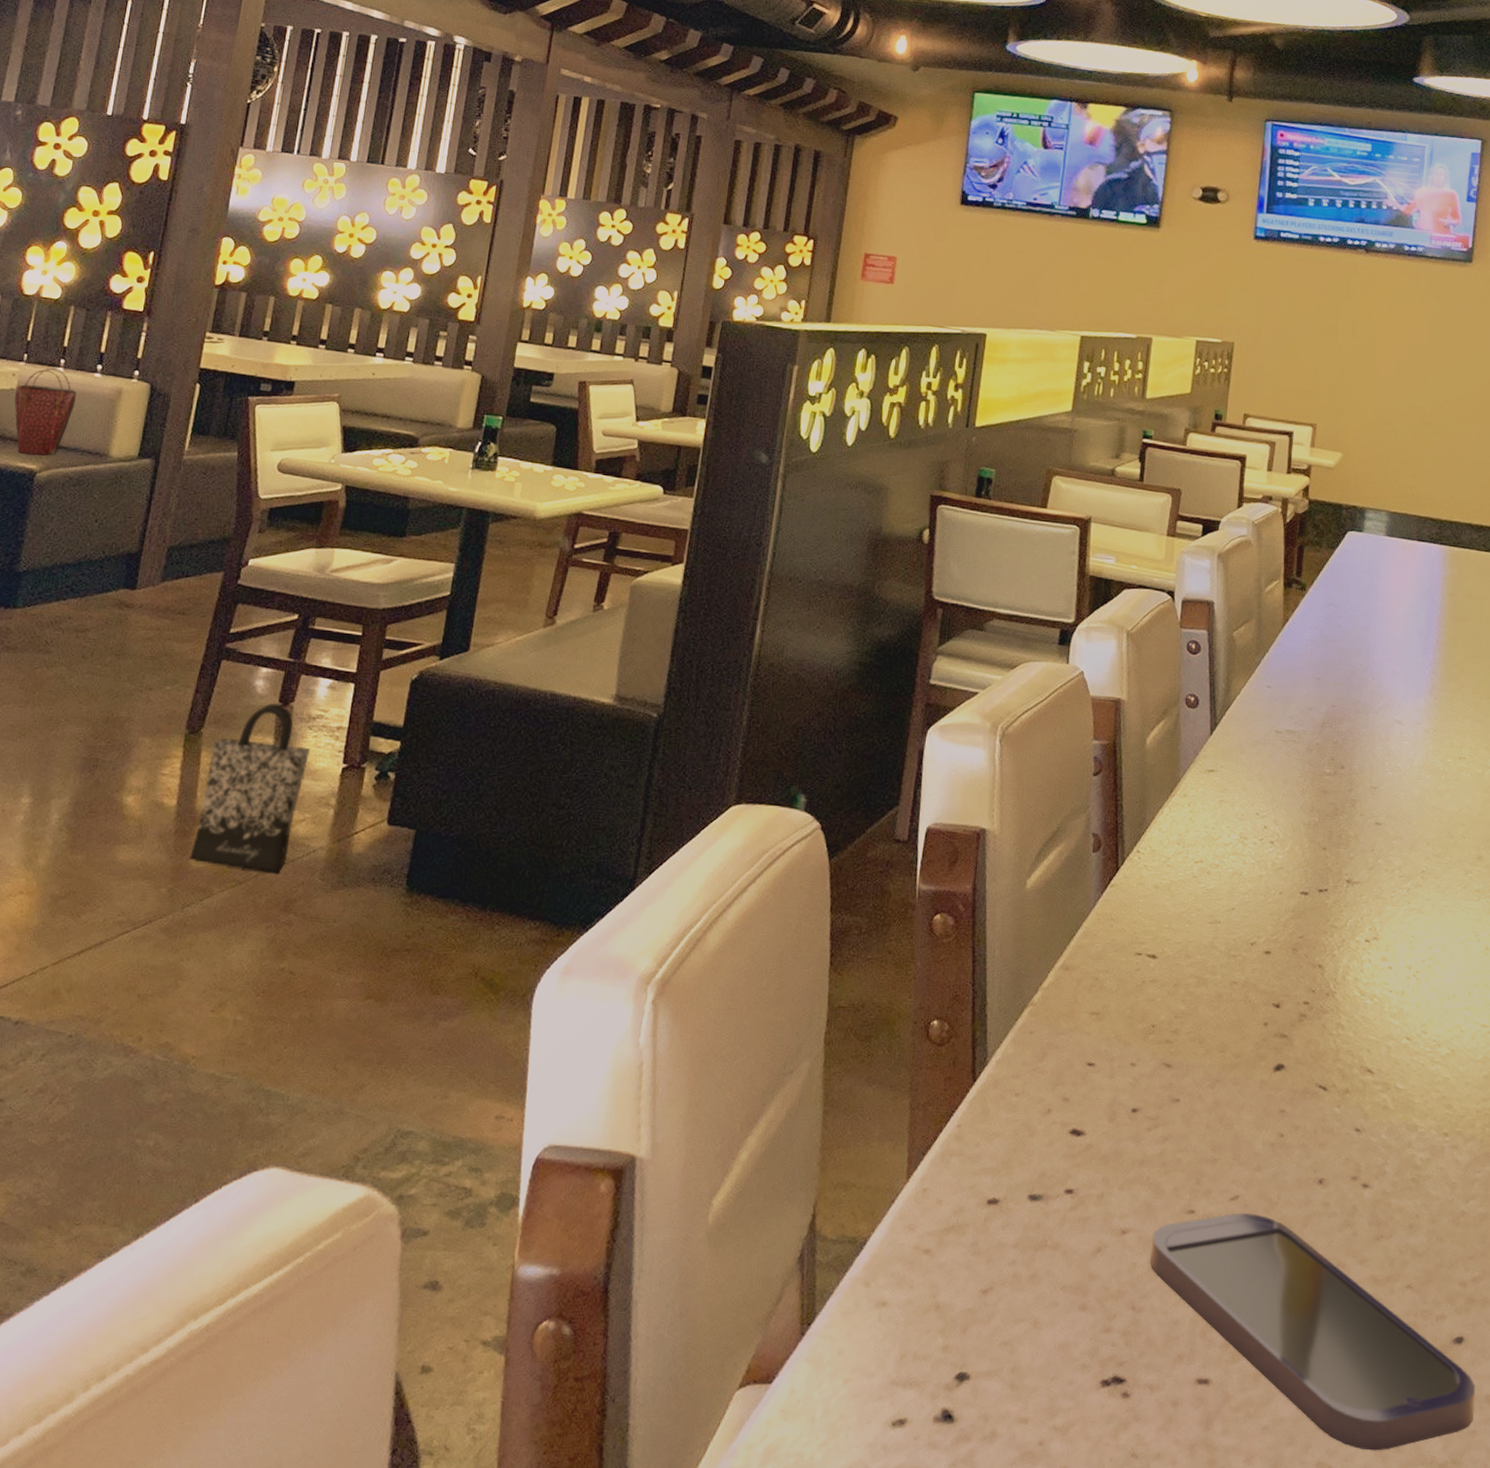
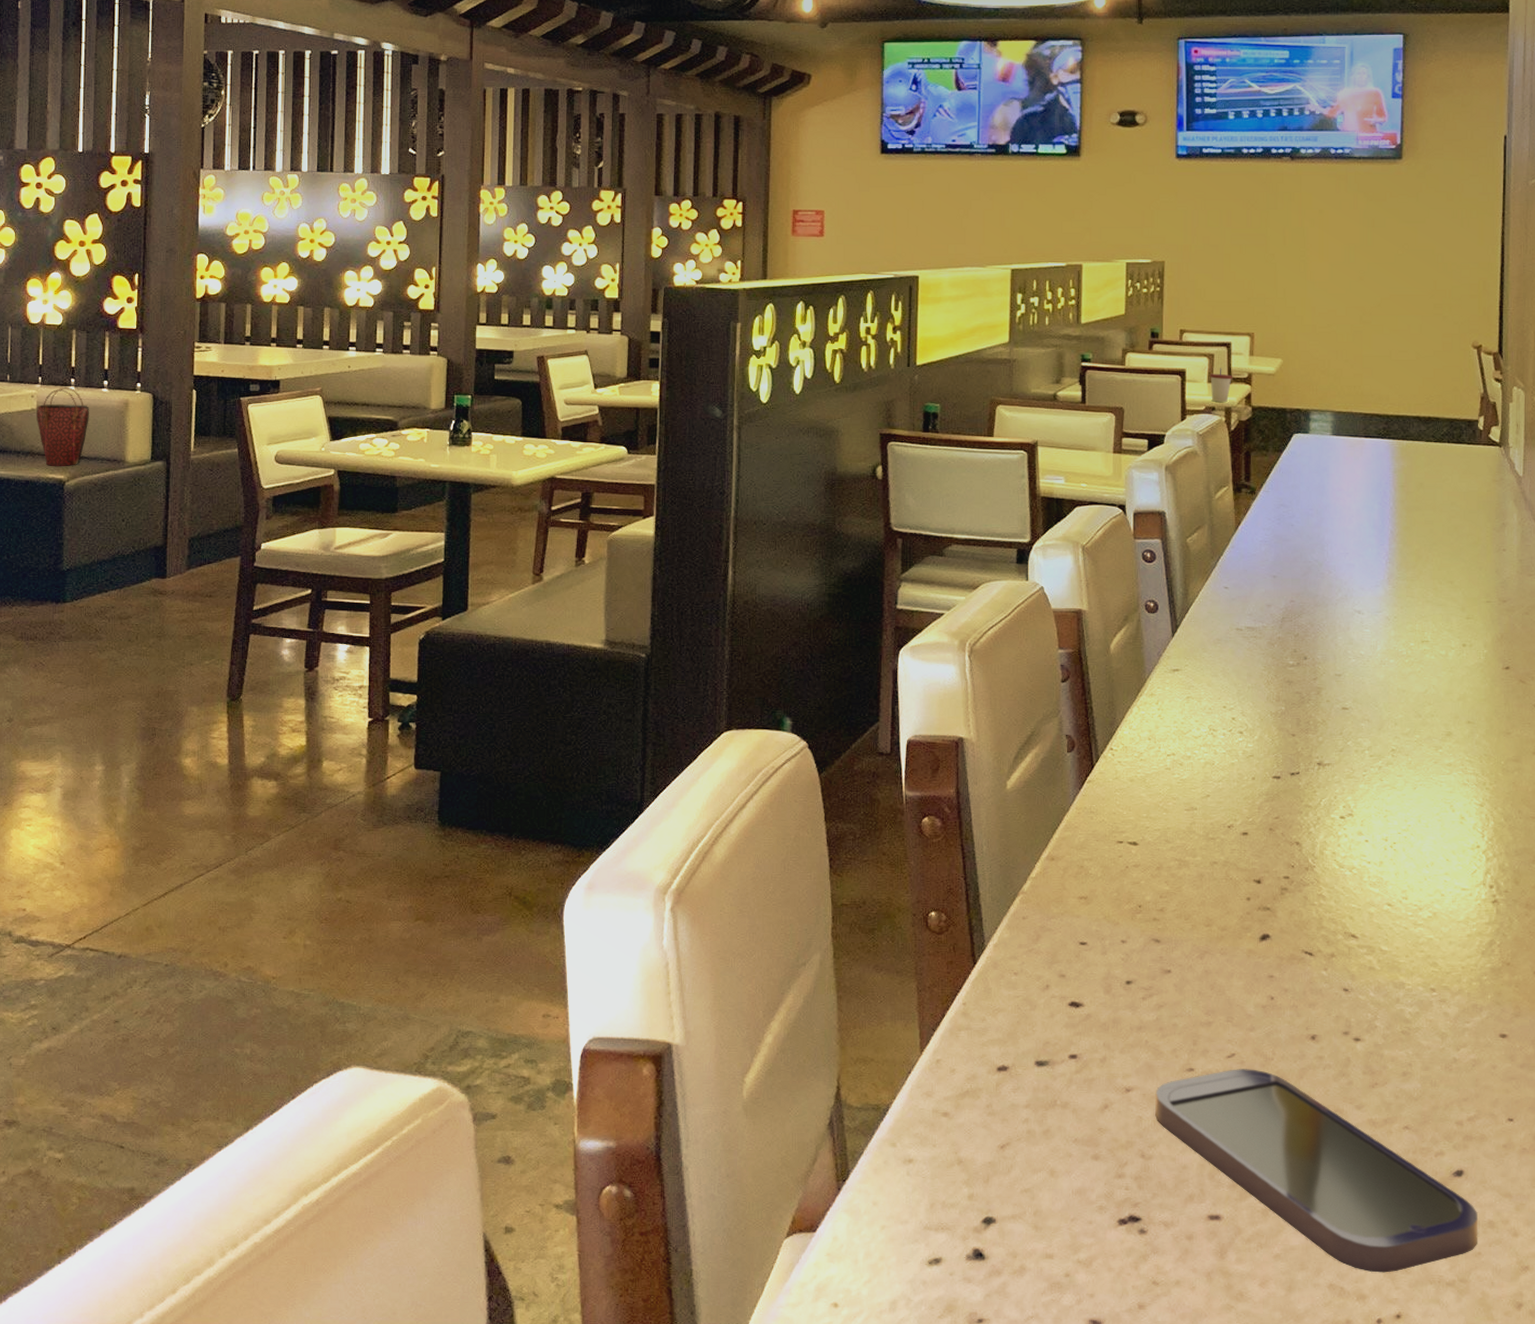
shopping bag: present [189,702,311,875] -> none [246,668,339,818]
cup: none [1269,457,1293,493] -> present [1209,368,1233,403]

